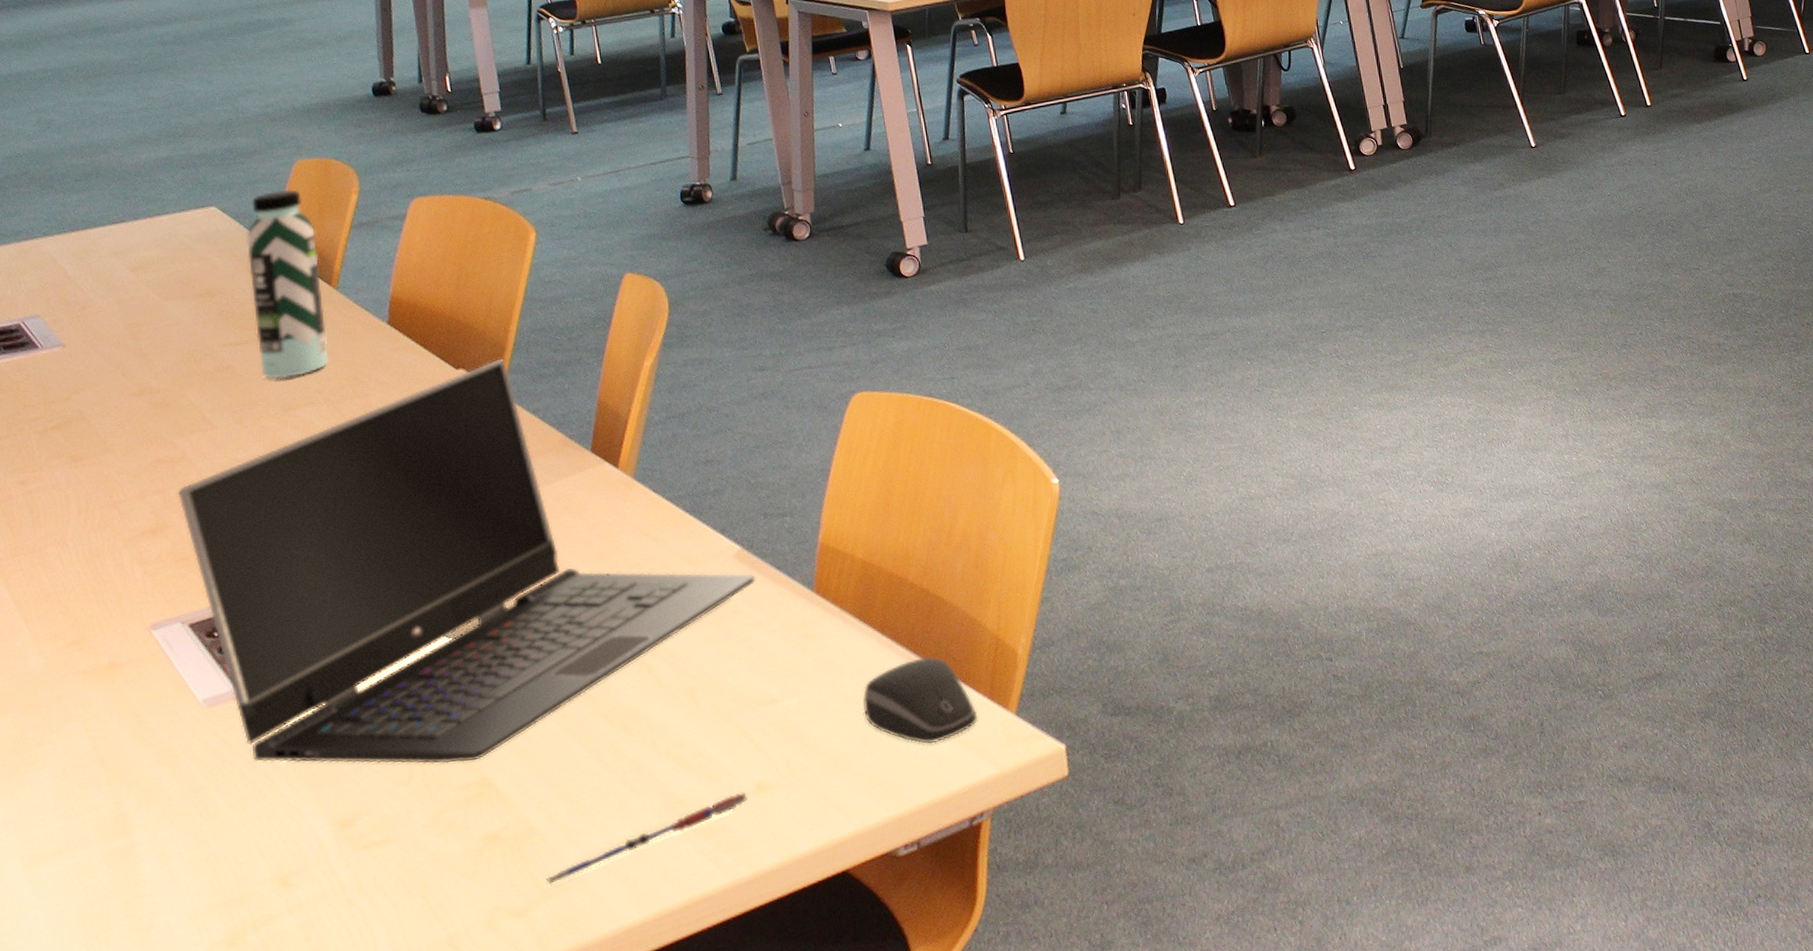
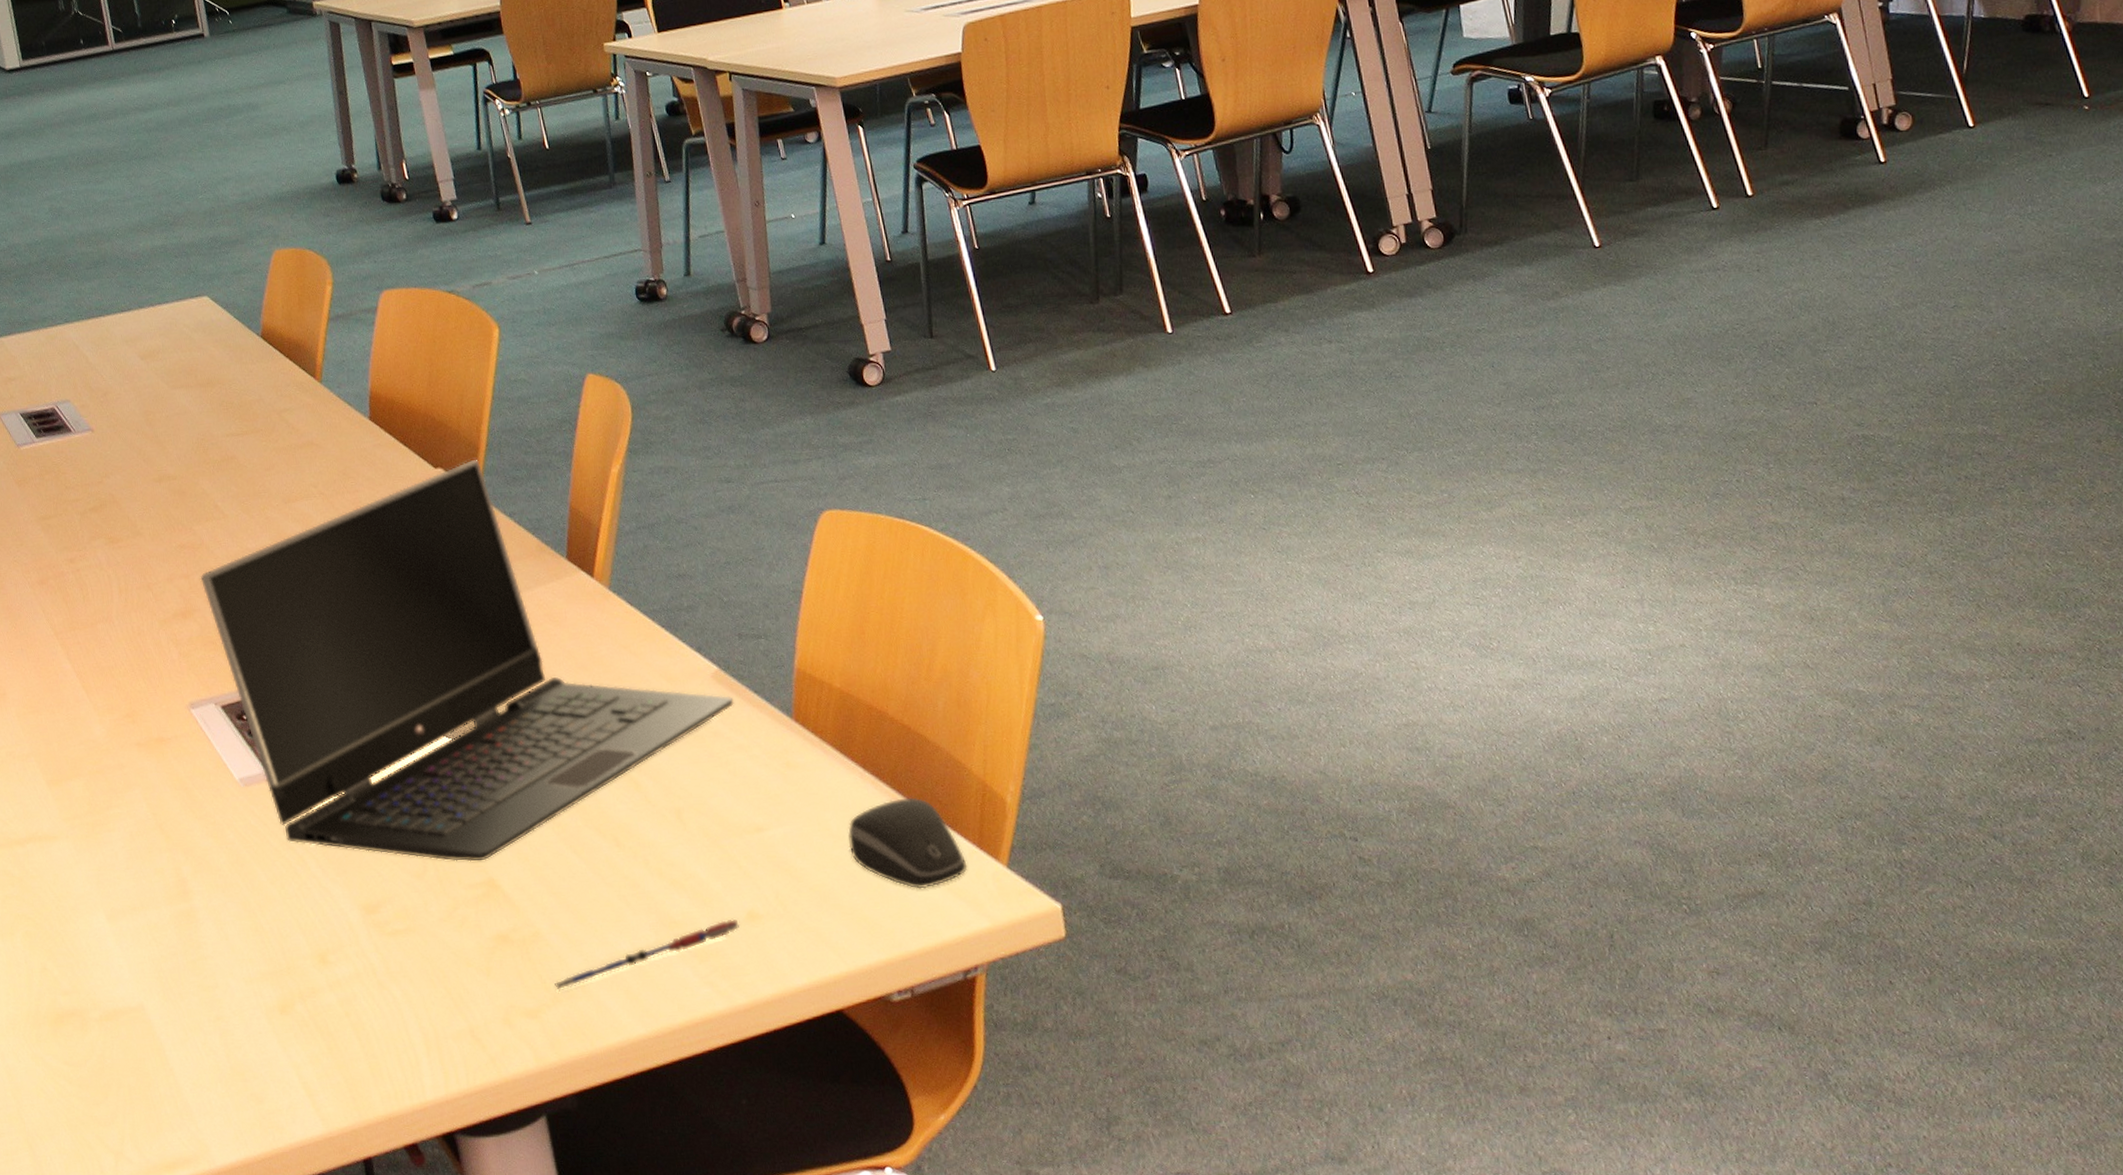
water bottle: present [246,189,329,380] -> none [237,280,320,472]

